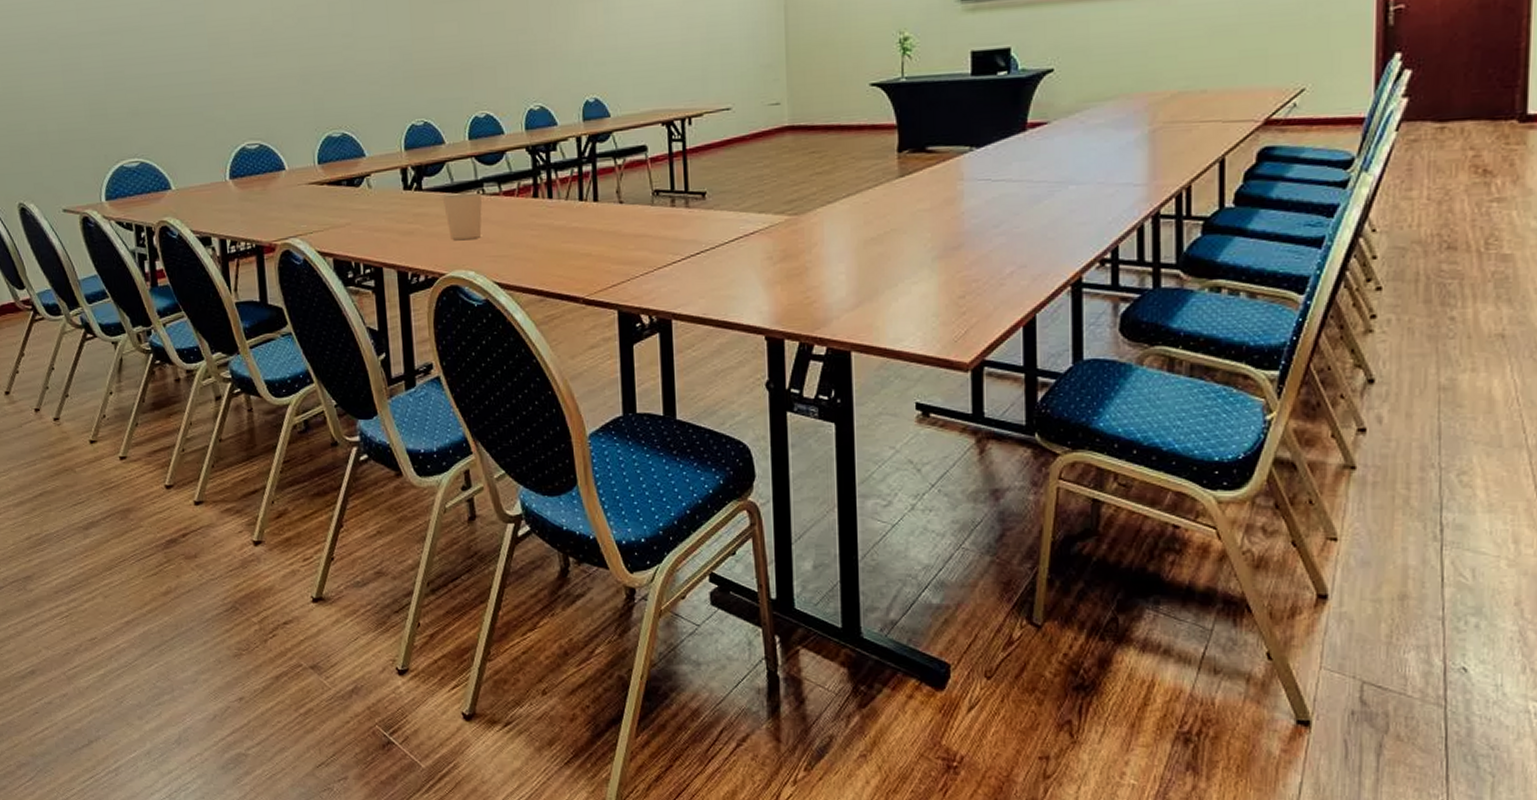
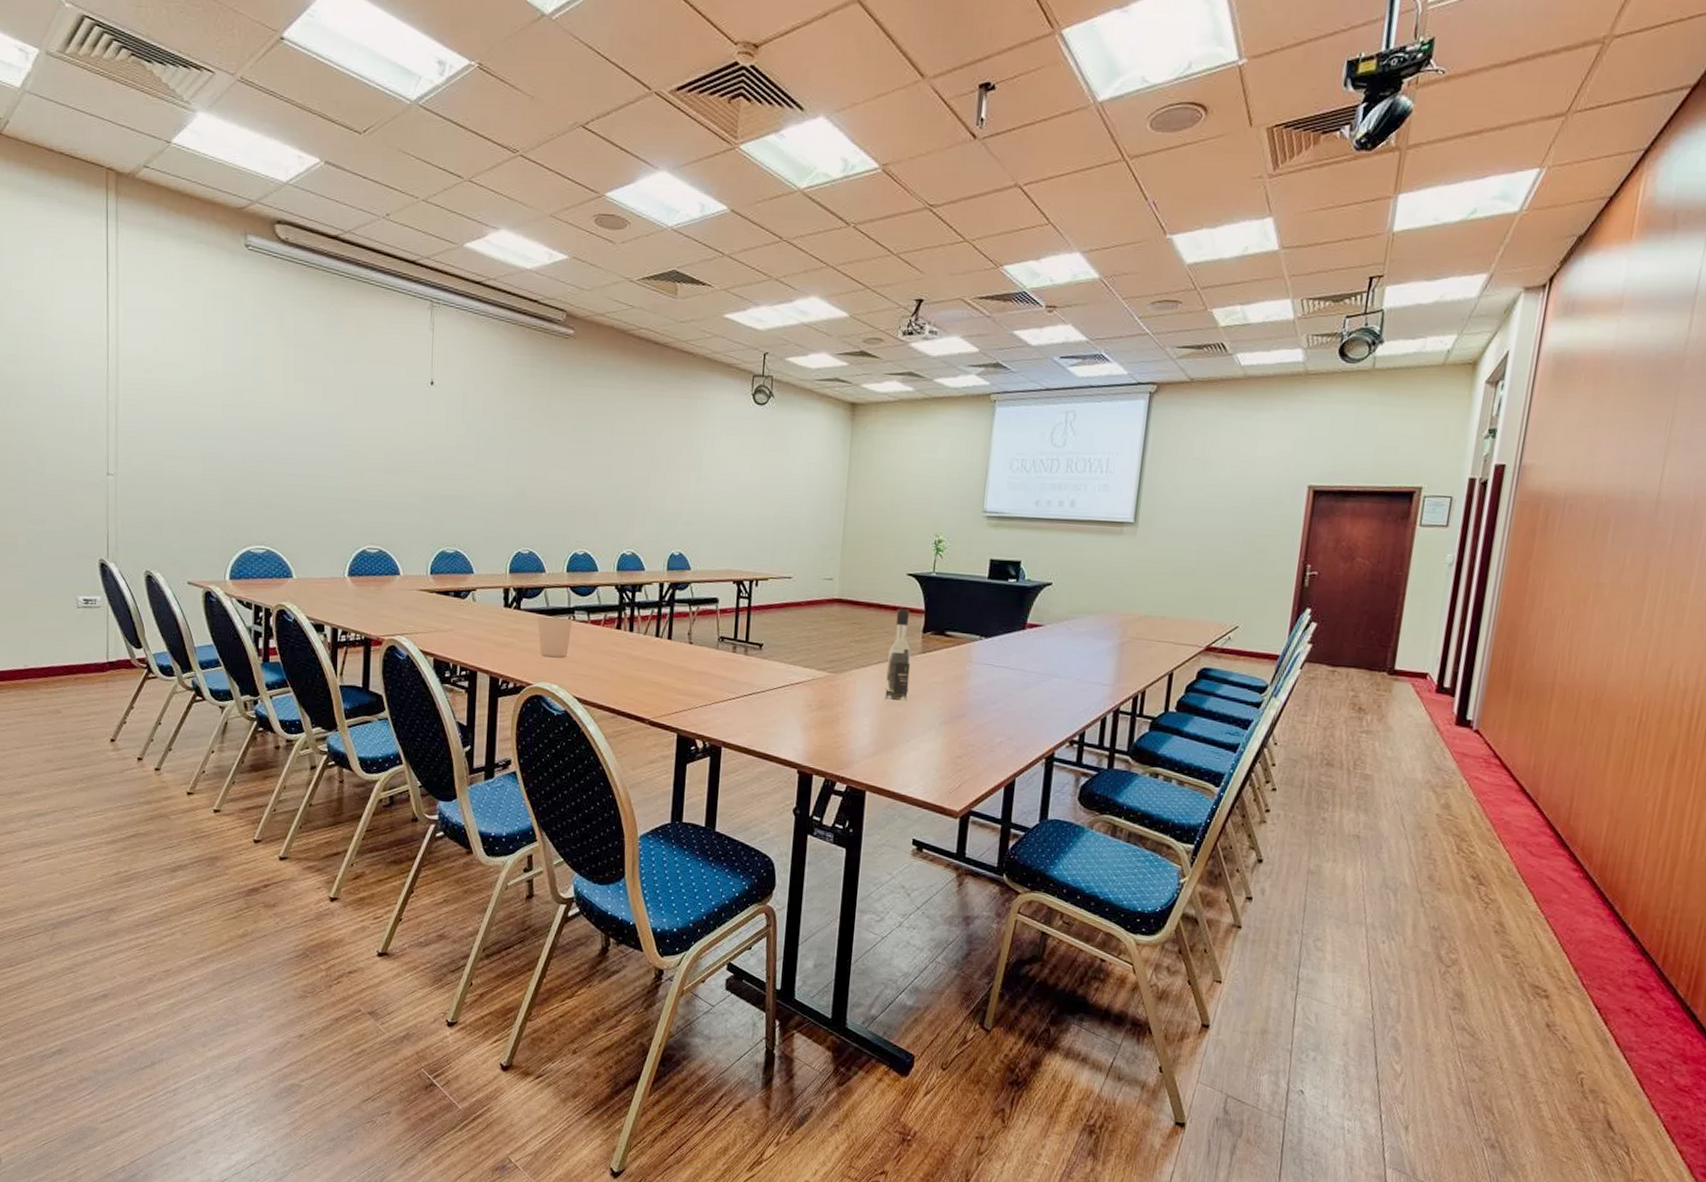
bottle: none [859,126,889,242] -> present [884,608,912,704]

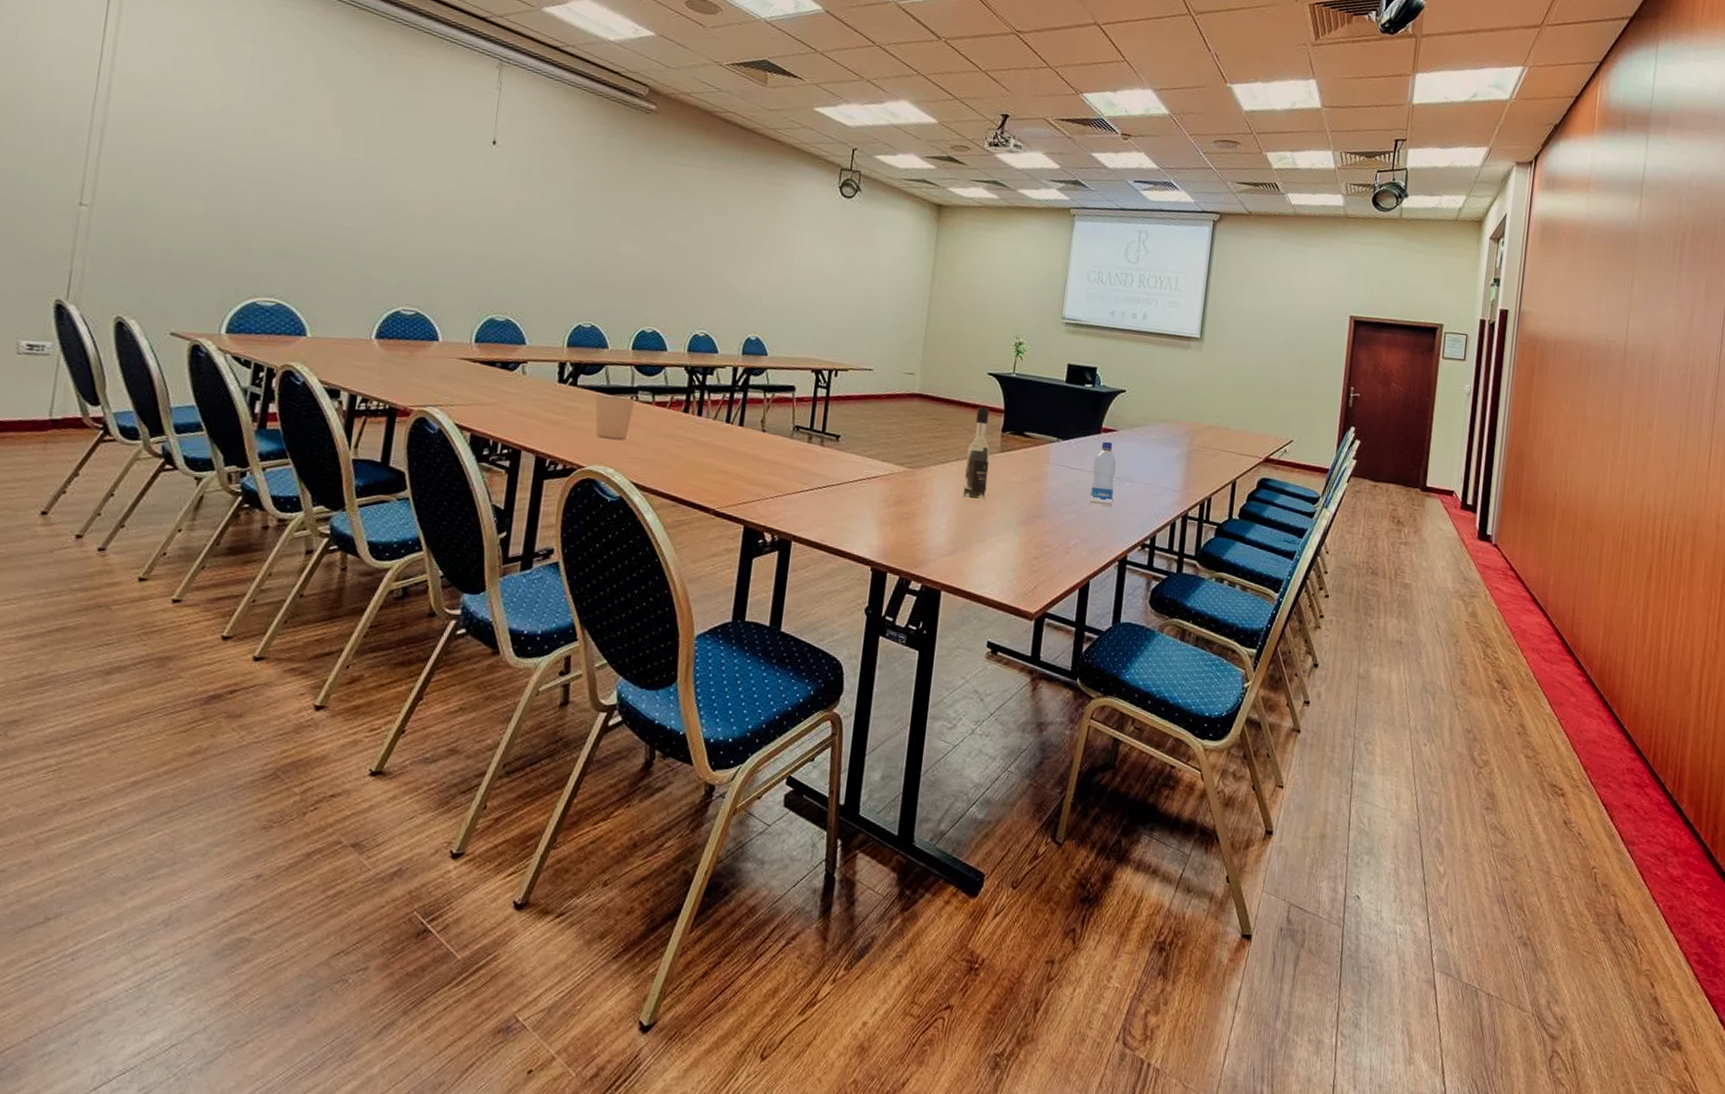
bottle: none [1014,637,1043,707] -> present [1089,441,1117,510]

